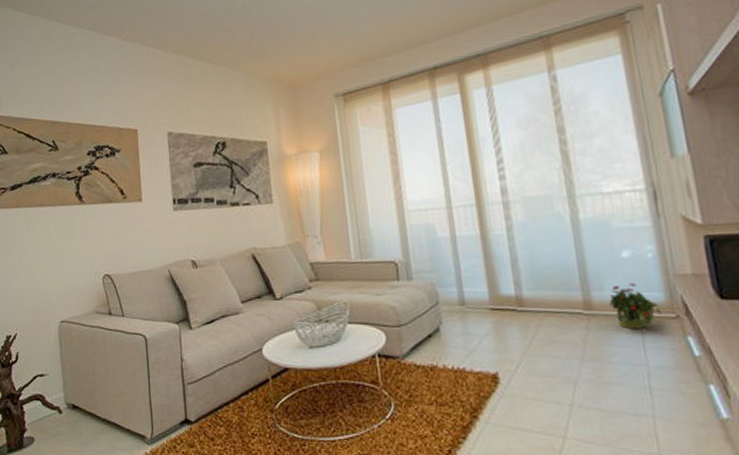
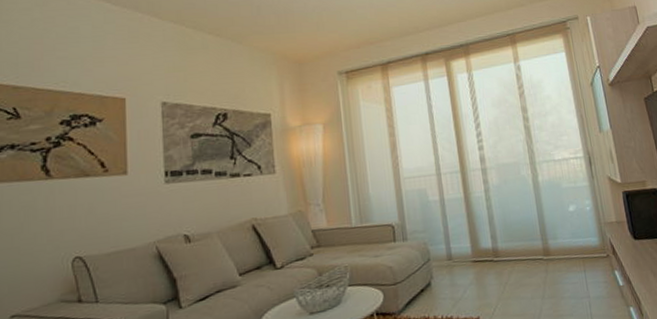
potted plant: present [609,282,662,329] -> none [561,230,597,269]

